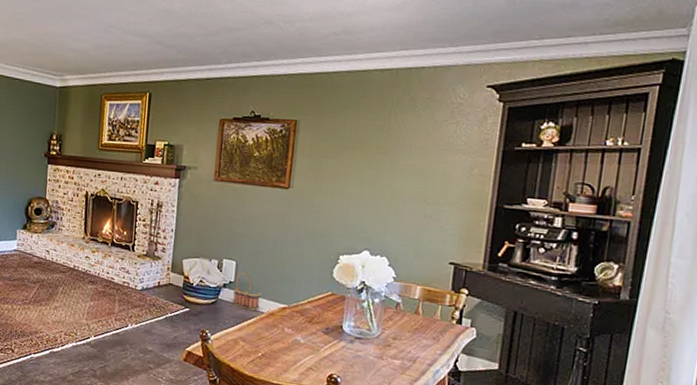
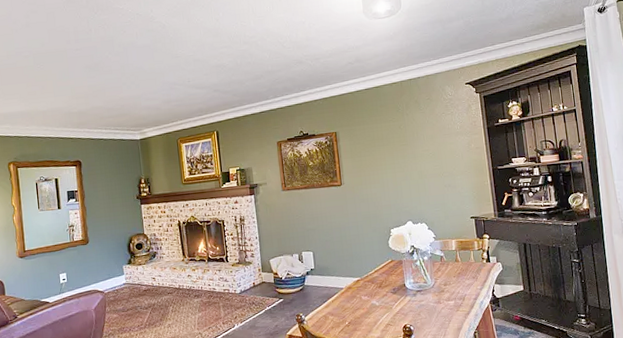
basket: present [233,273,261,311] -> none [315,258,339,289]

